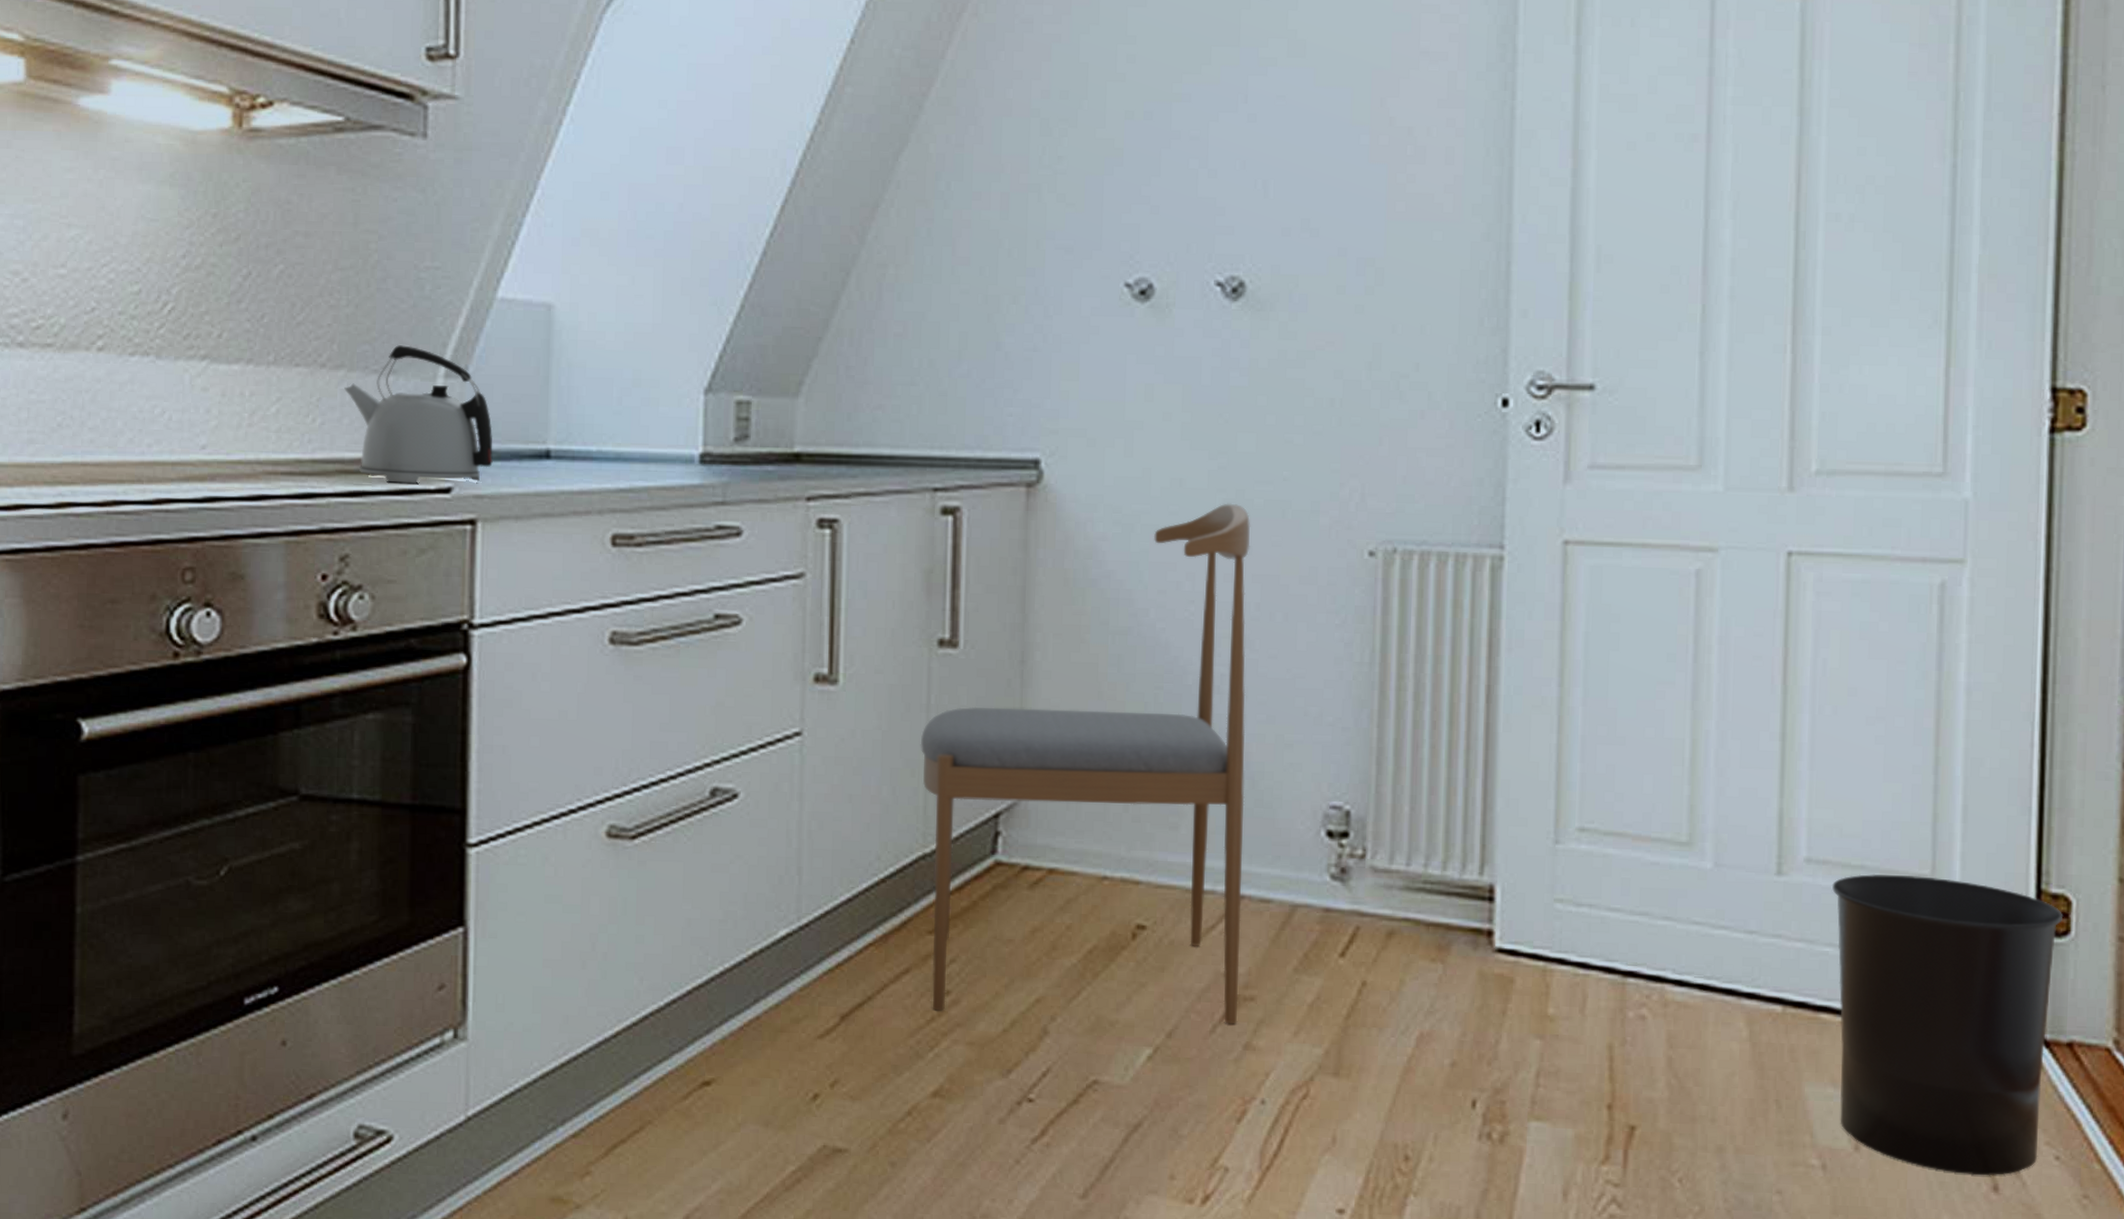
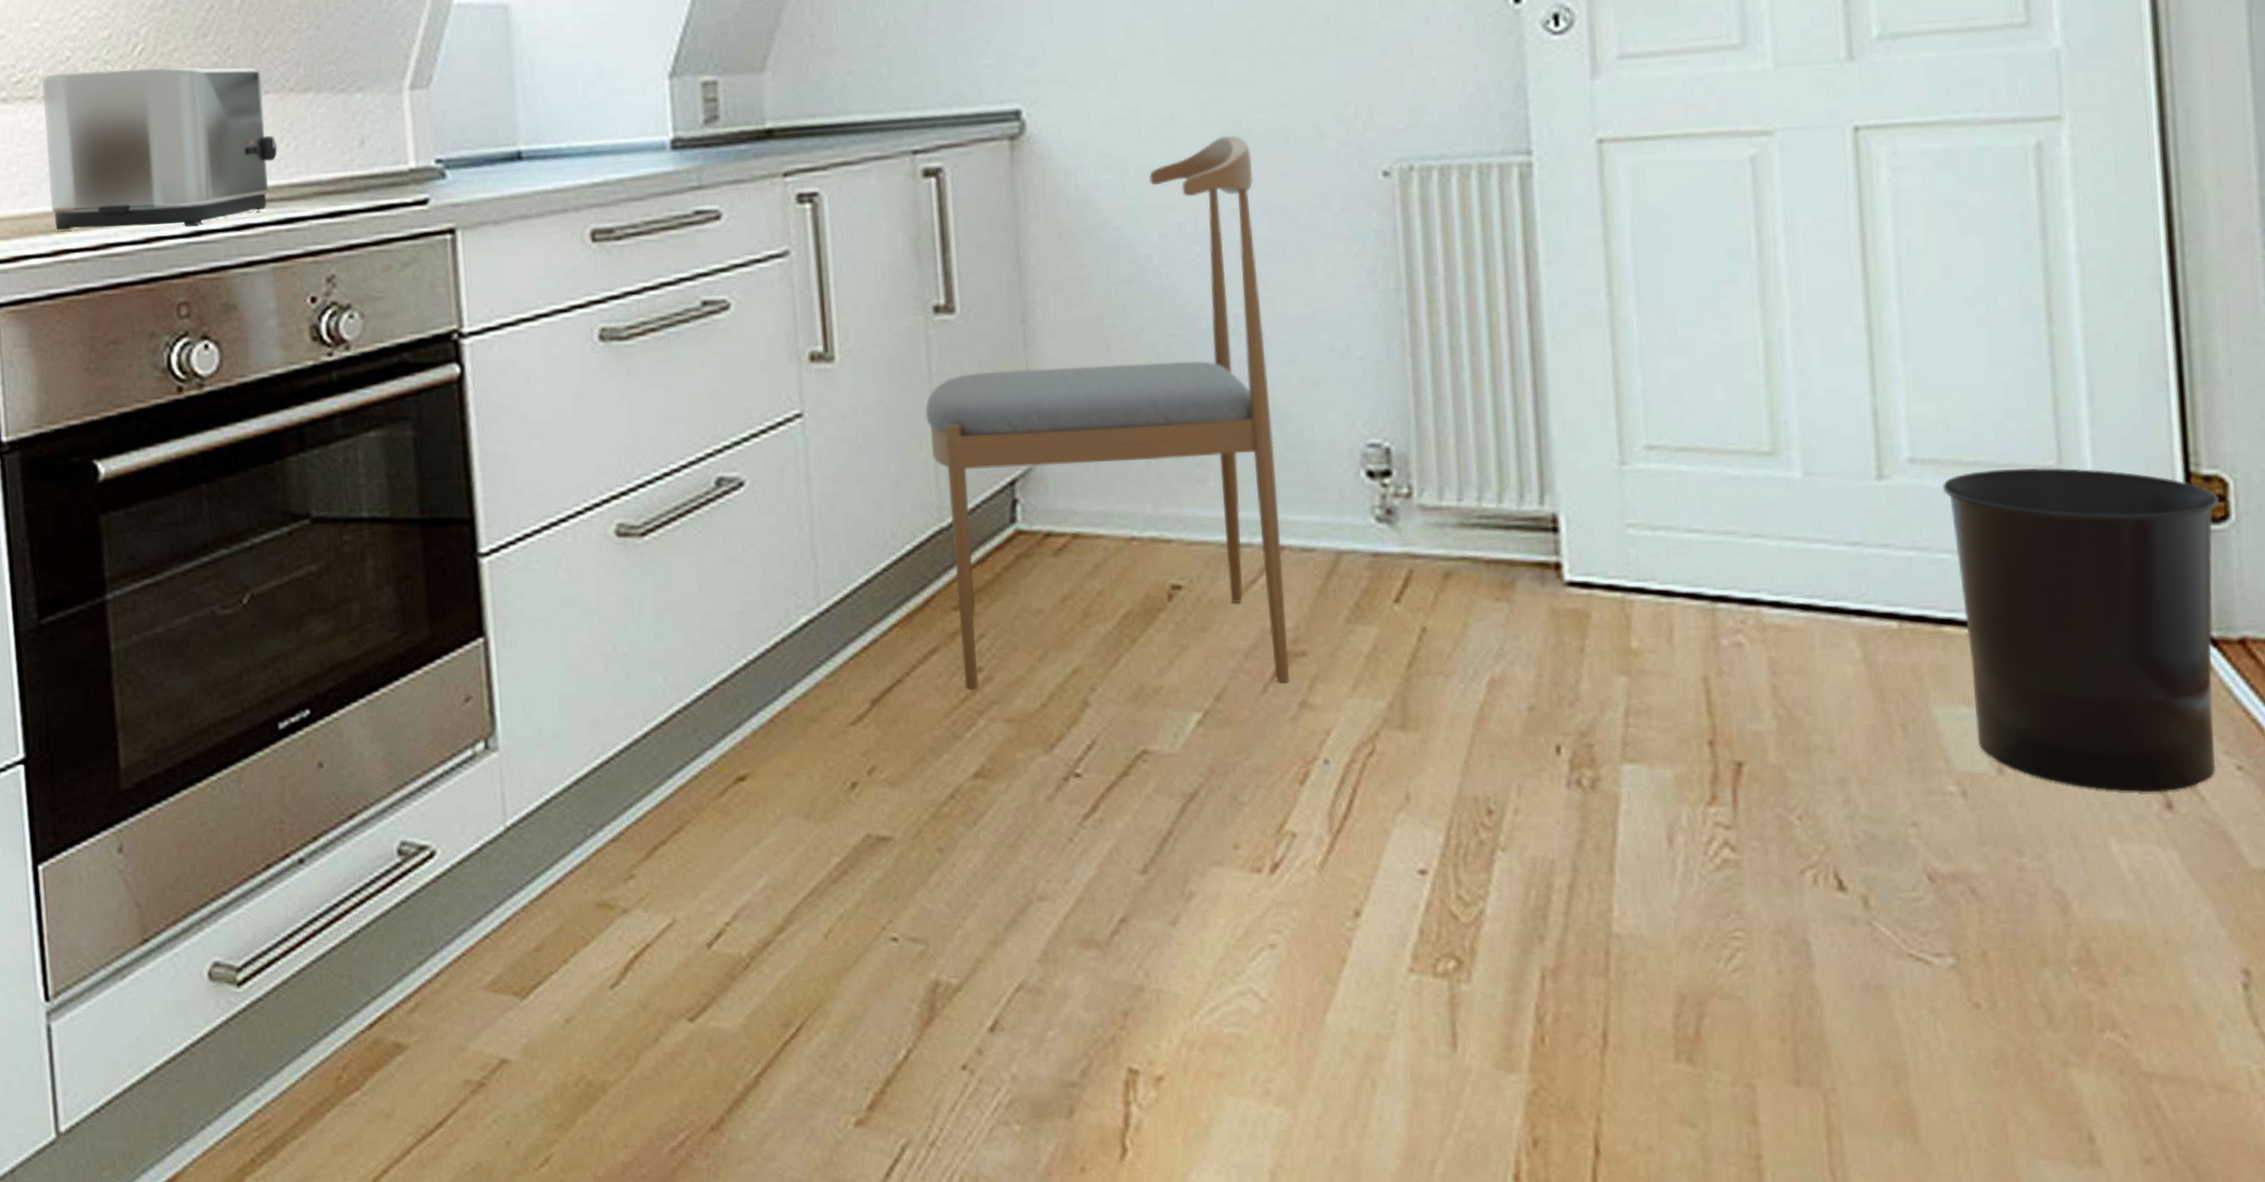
toaster: none [58,323,303,490] -> present [42,66,278,230]
kettle: present [344,345,493,483] -> none [314,61,466,200]

